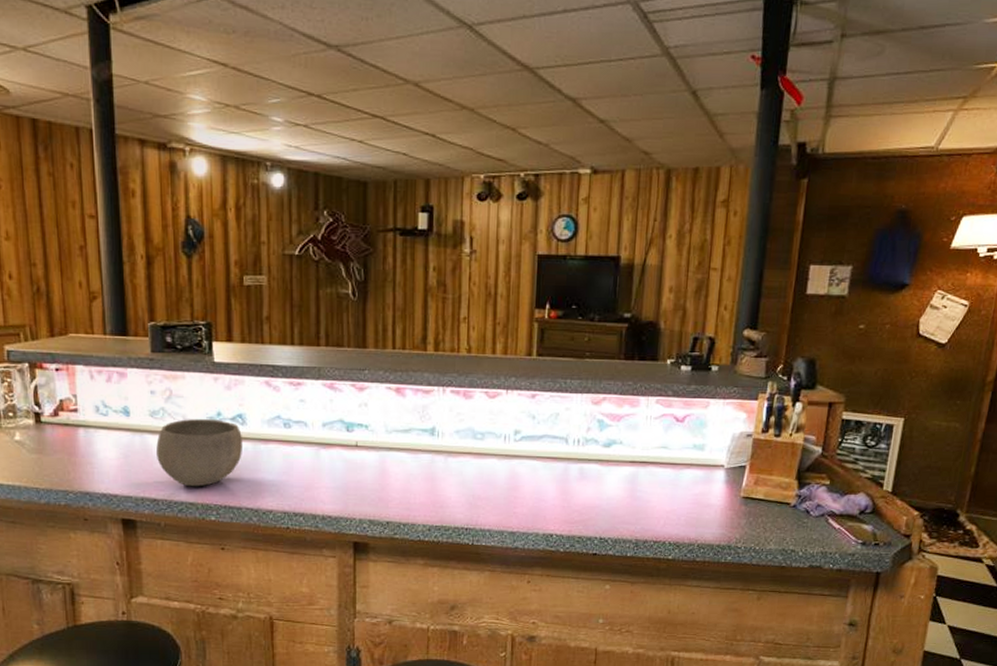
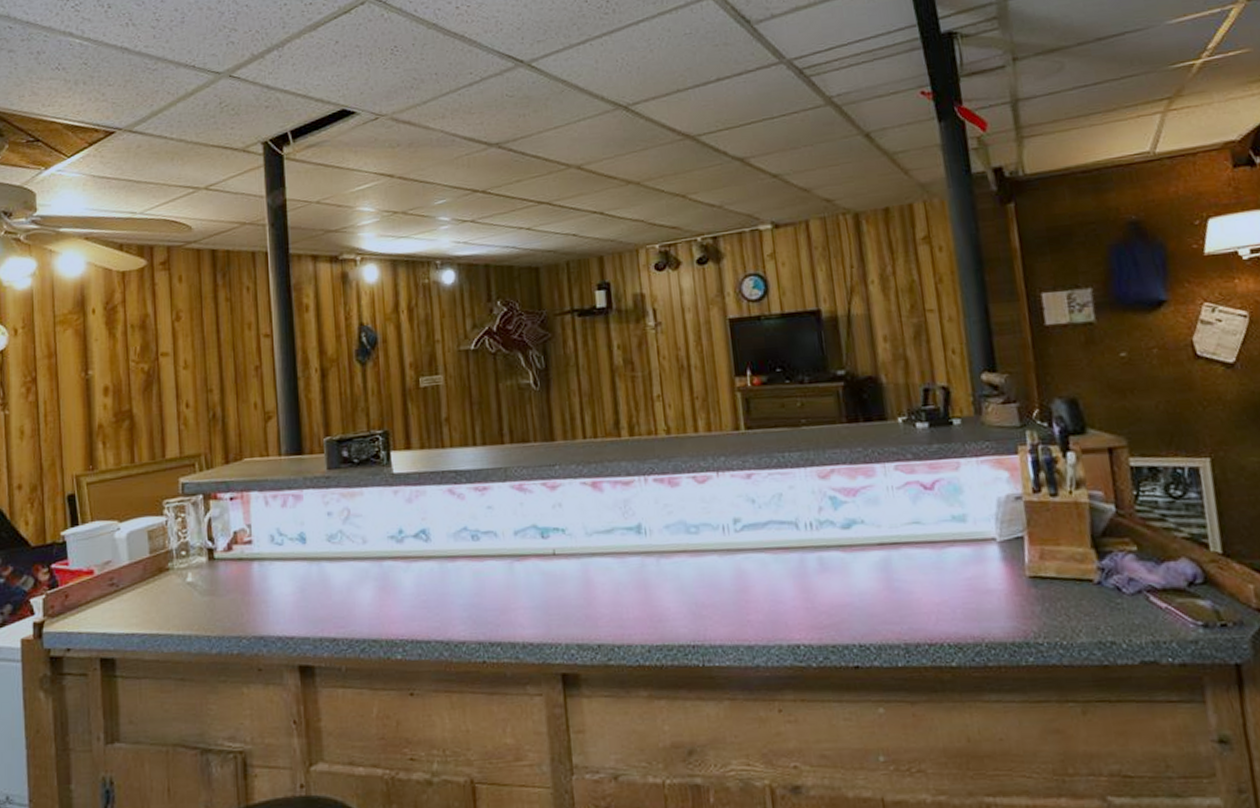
bowl: present [156,419,243,487] -> none [335,538,429,621]

